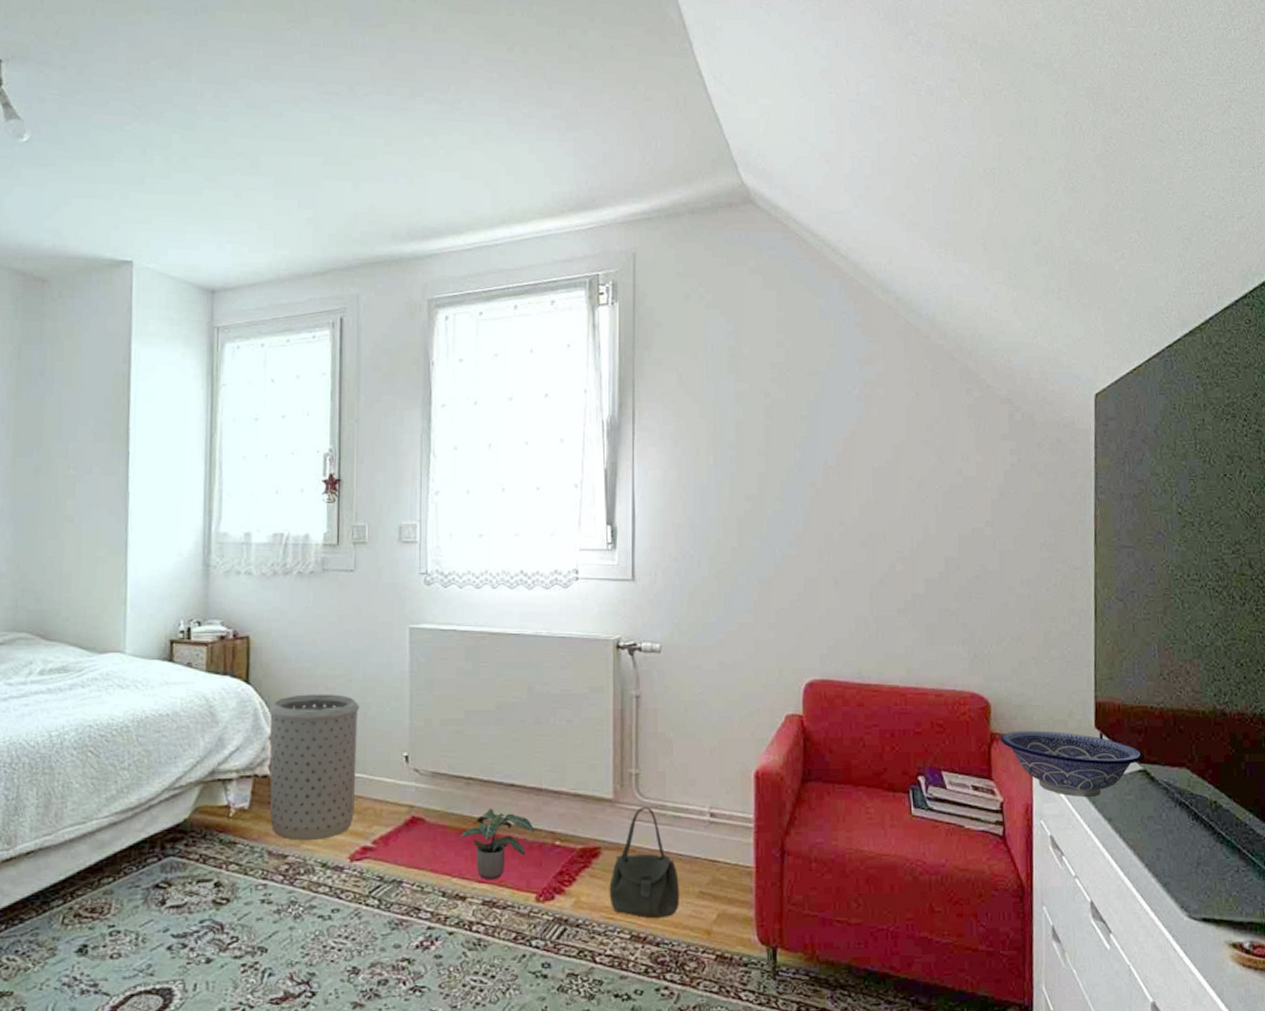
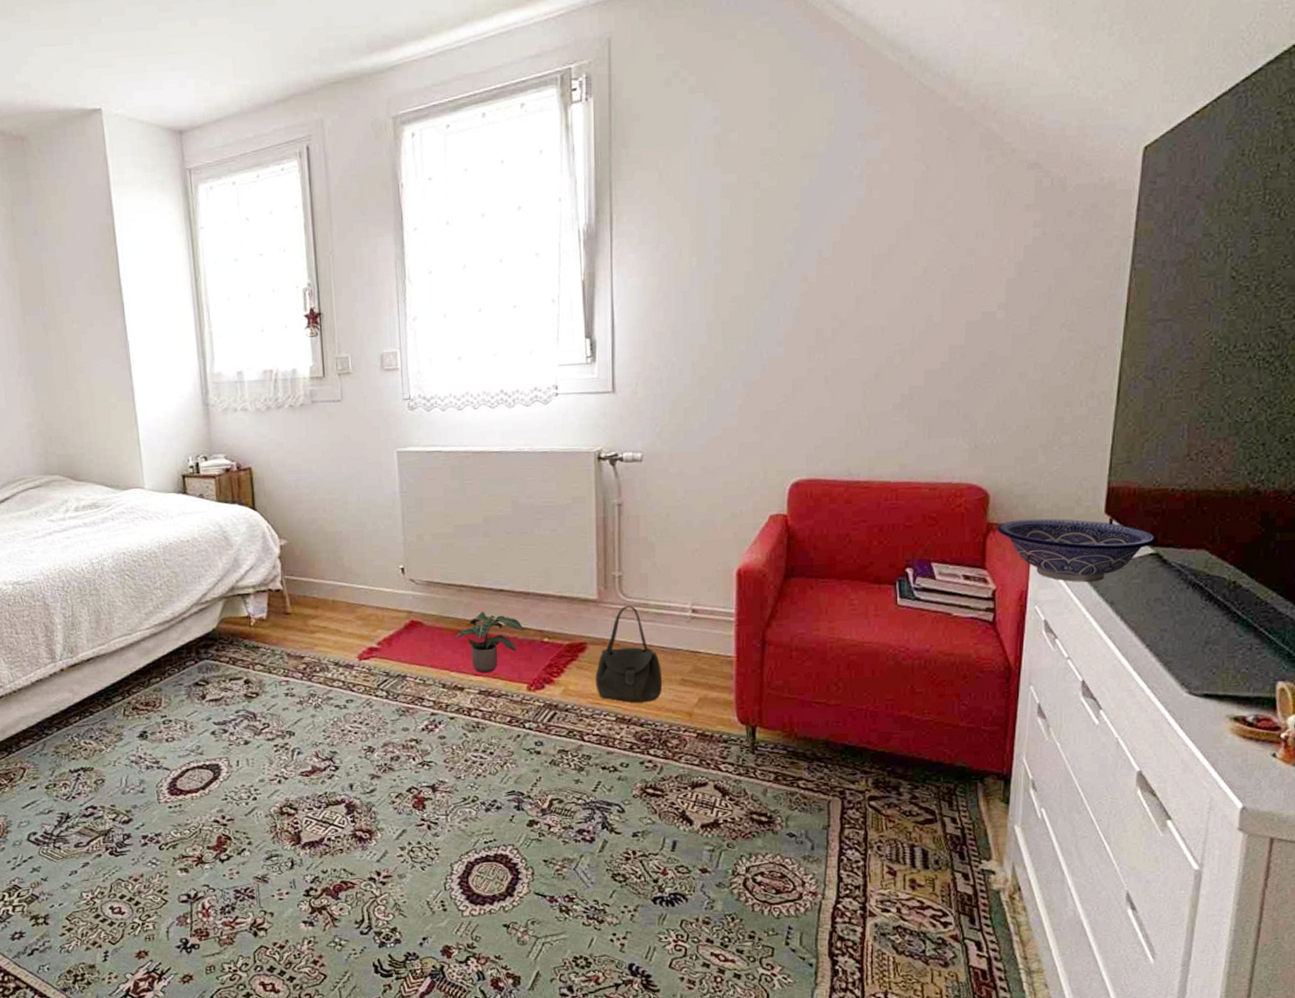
laundry basket: present [268,694,360,840] -> none [275,516,359,643]

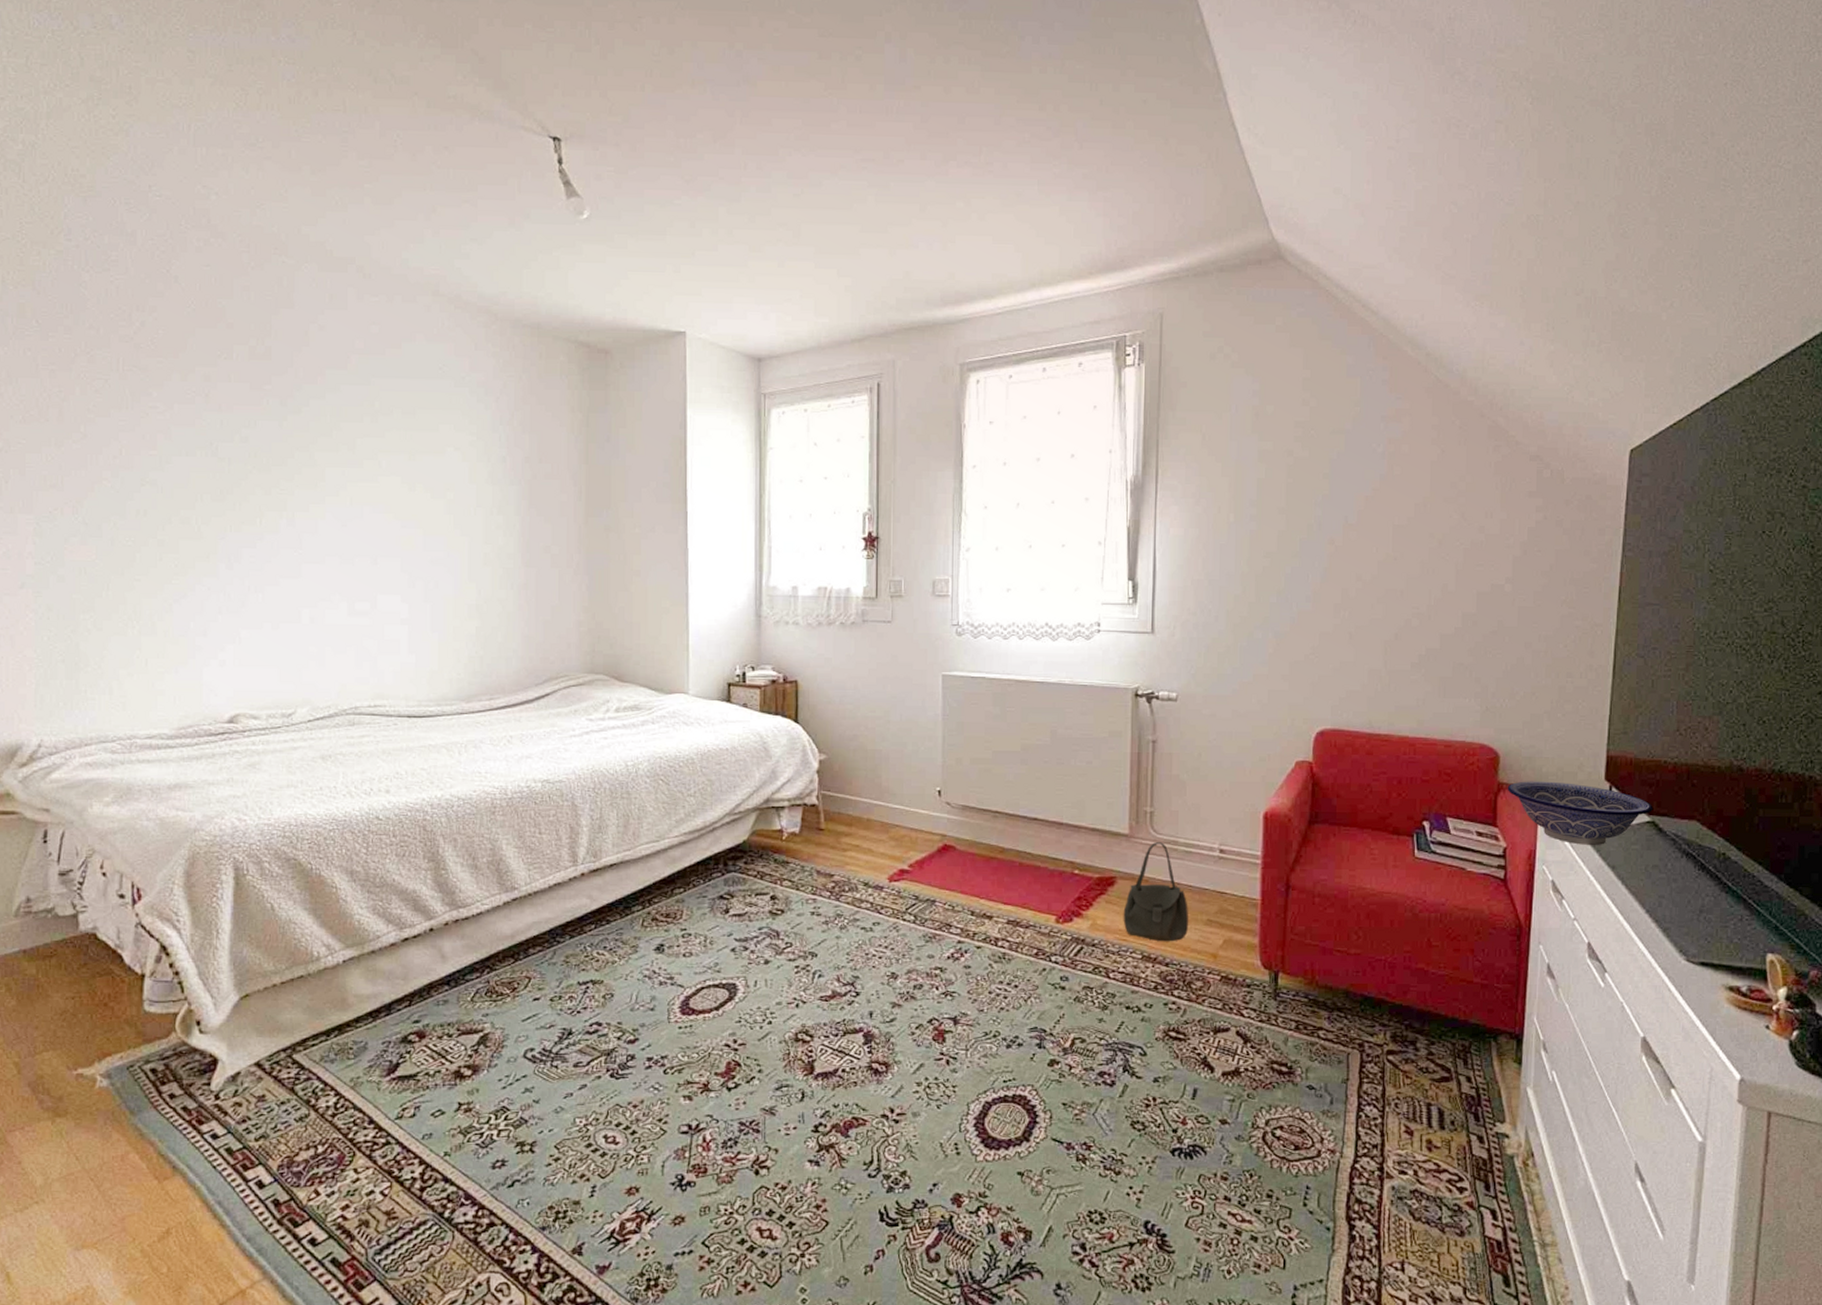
potted plant: present [455,611,523,674] -> none [986,838,1055,903]

